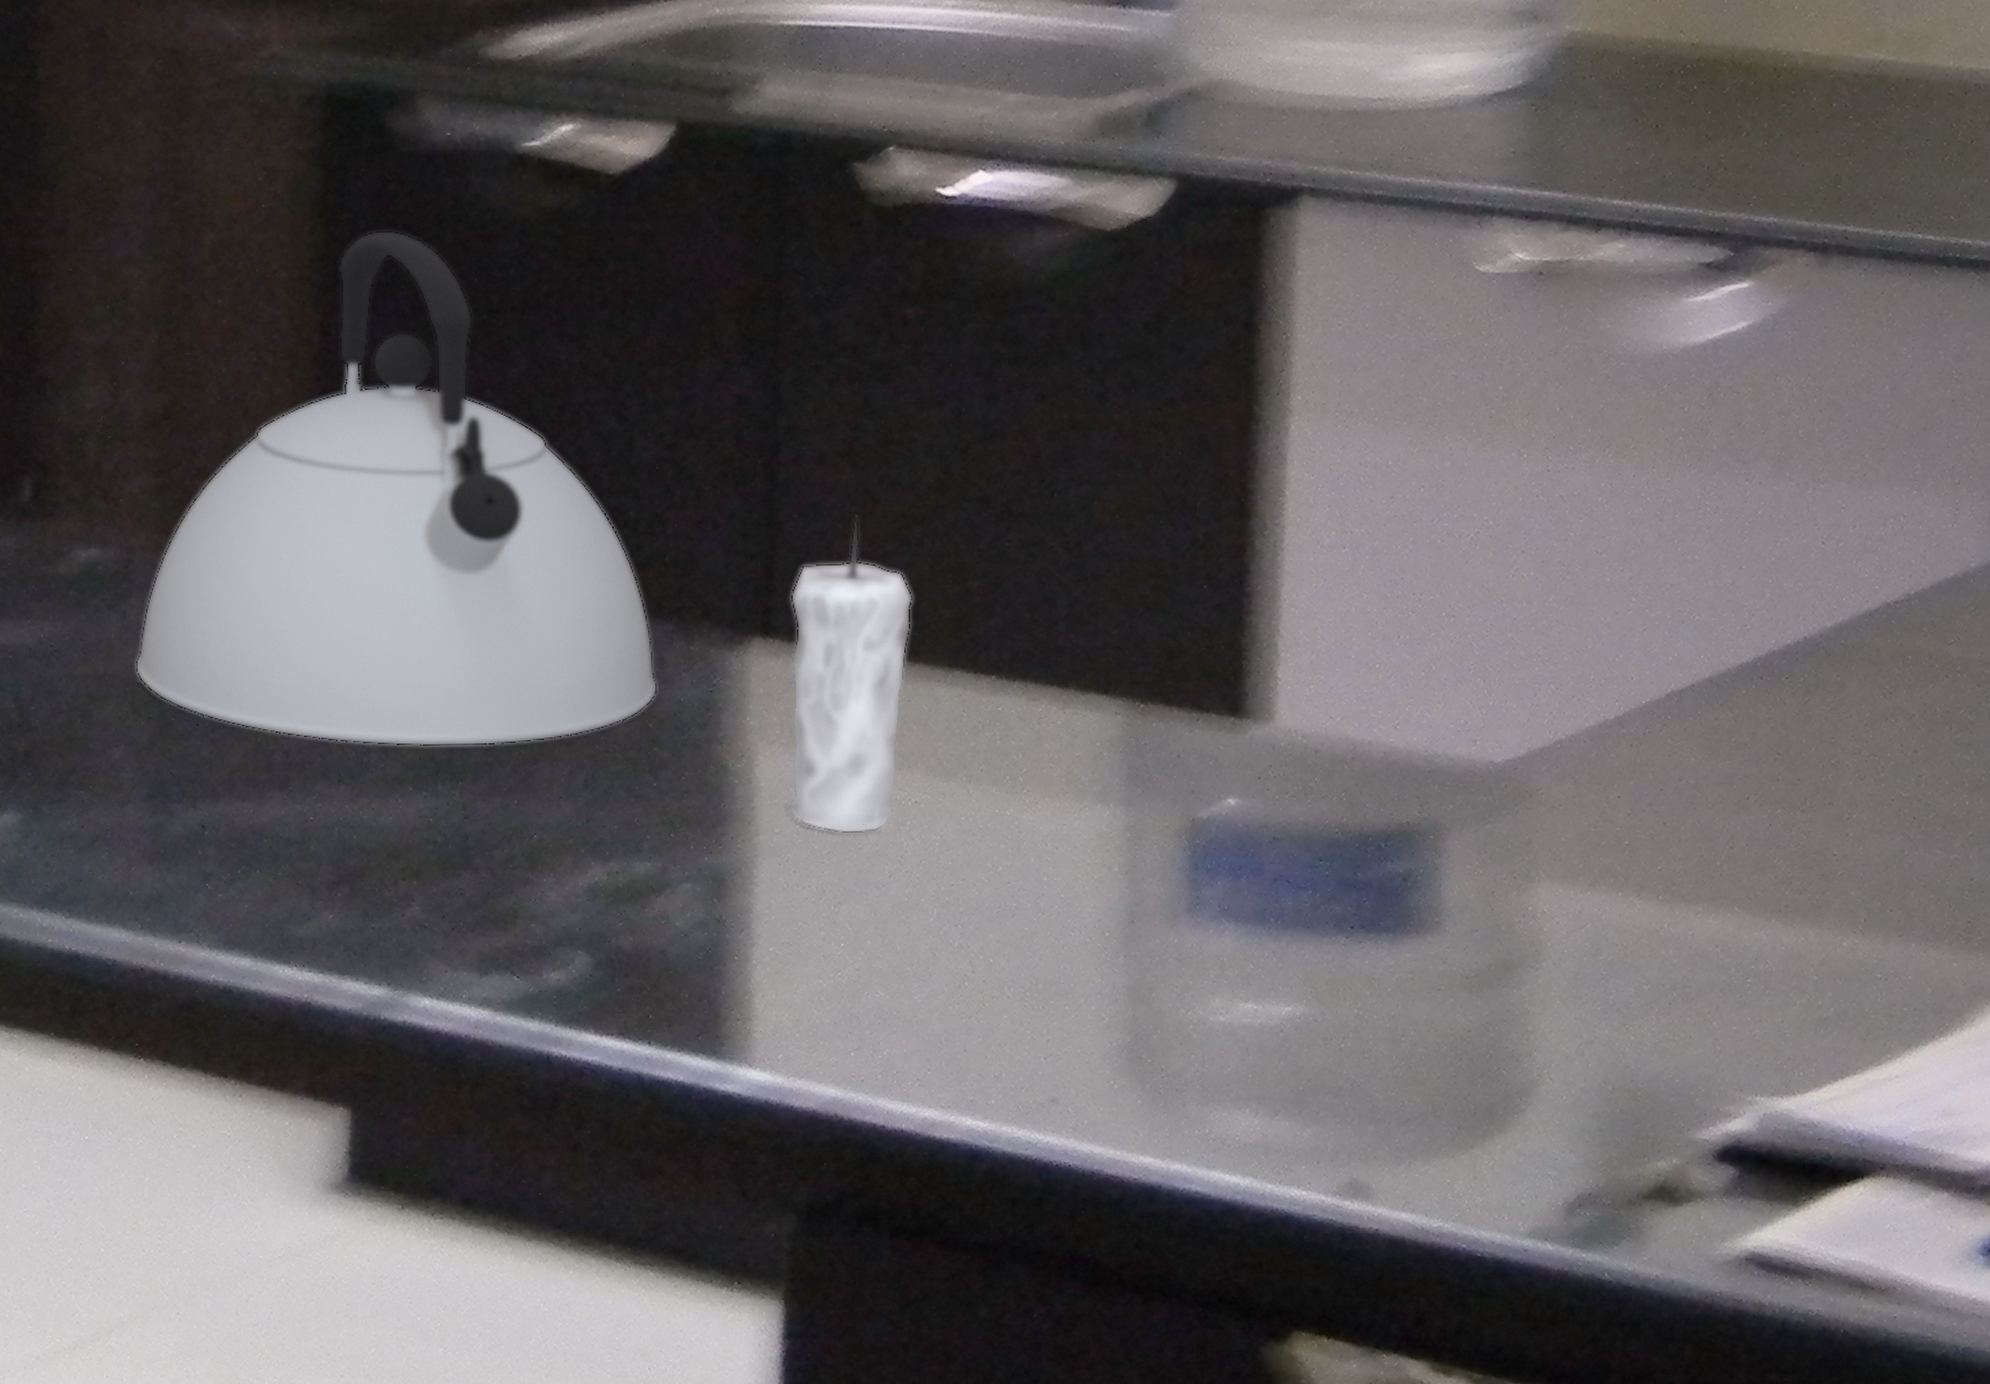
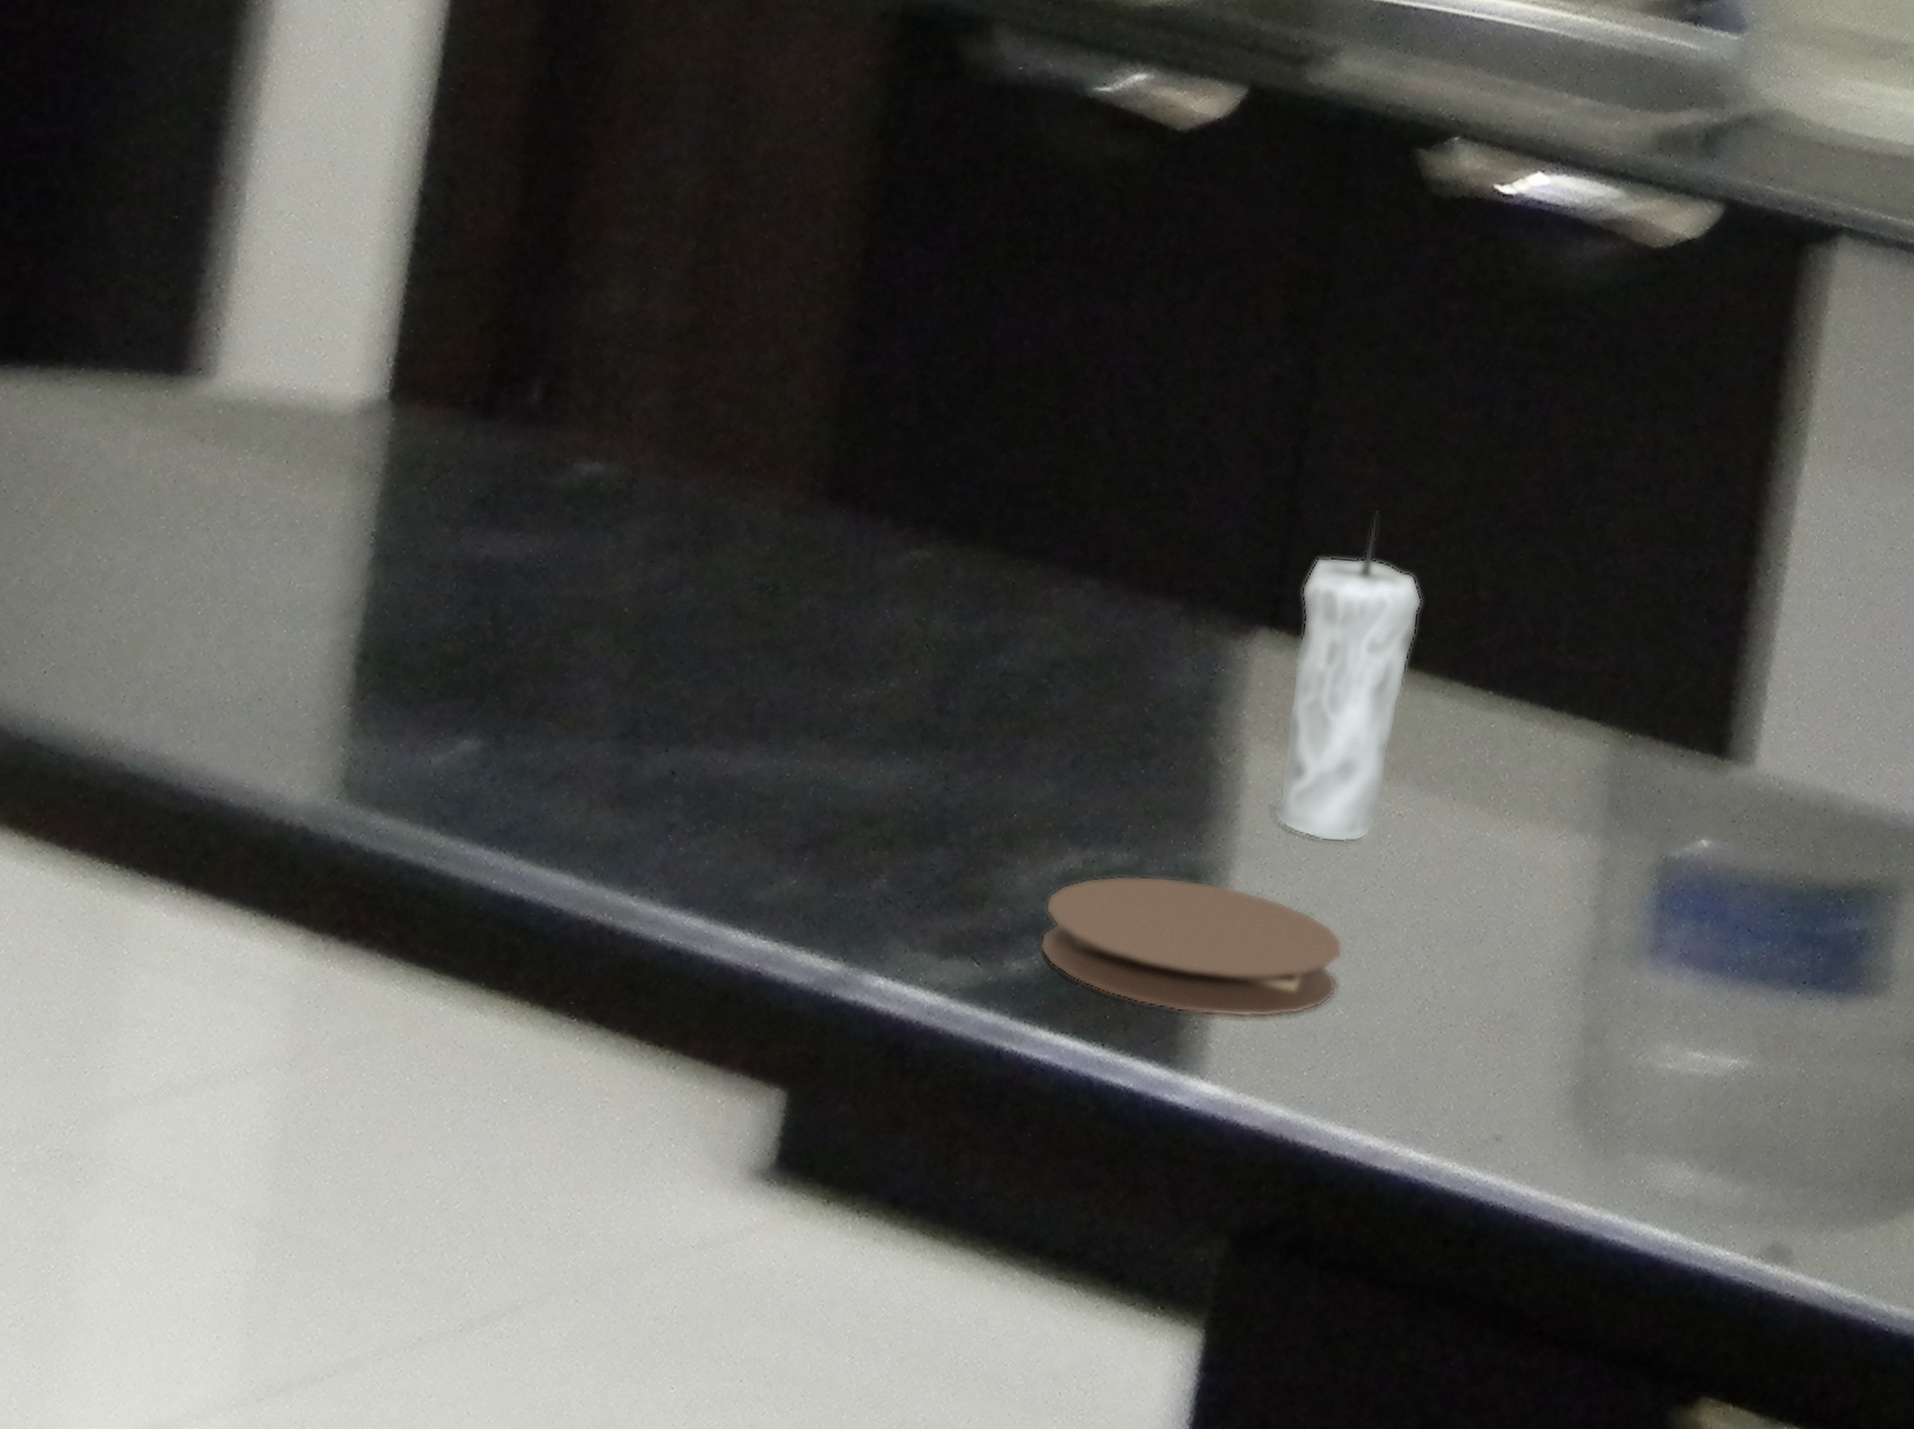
kettle: present [135,230,658,747] -> none [624,159,1159,716]
coaster: none [575,881,876,1007] -> present [1040,875,1343,1018]

